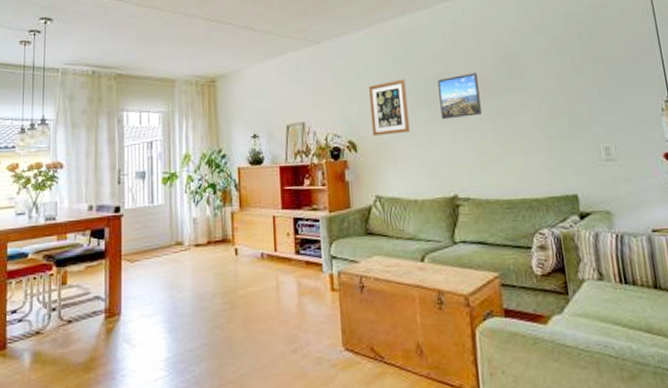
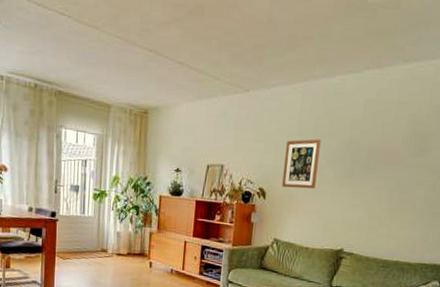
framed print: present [438,73,482,120] -> none [346,143,388,184]

